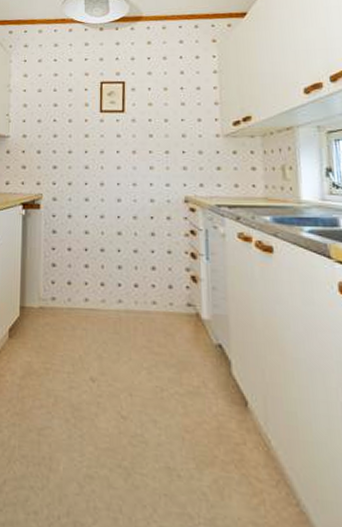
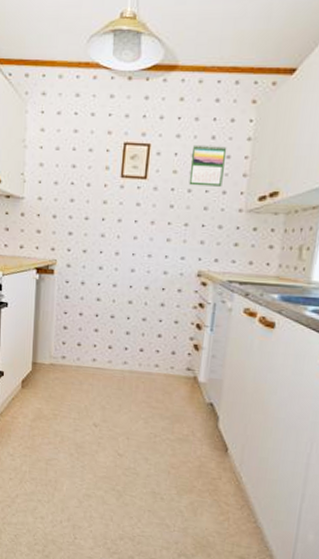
calendar: none [164,79,196,116] -> present [189,144,227,187]

